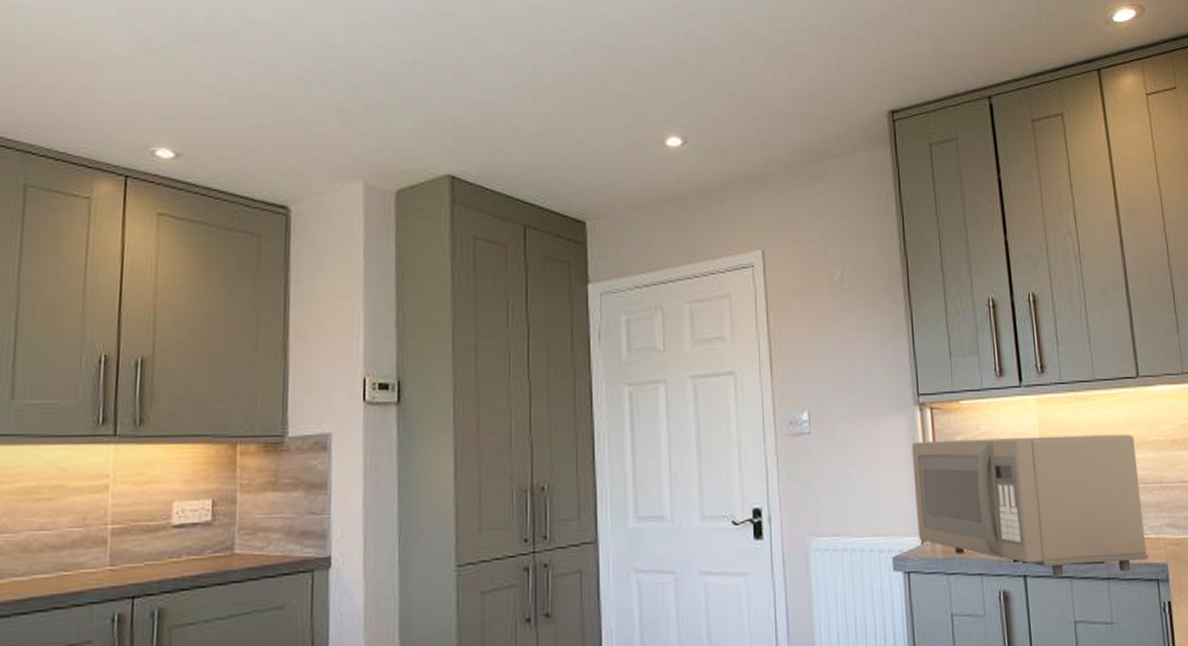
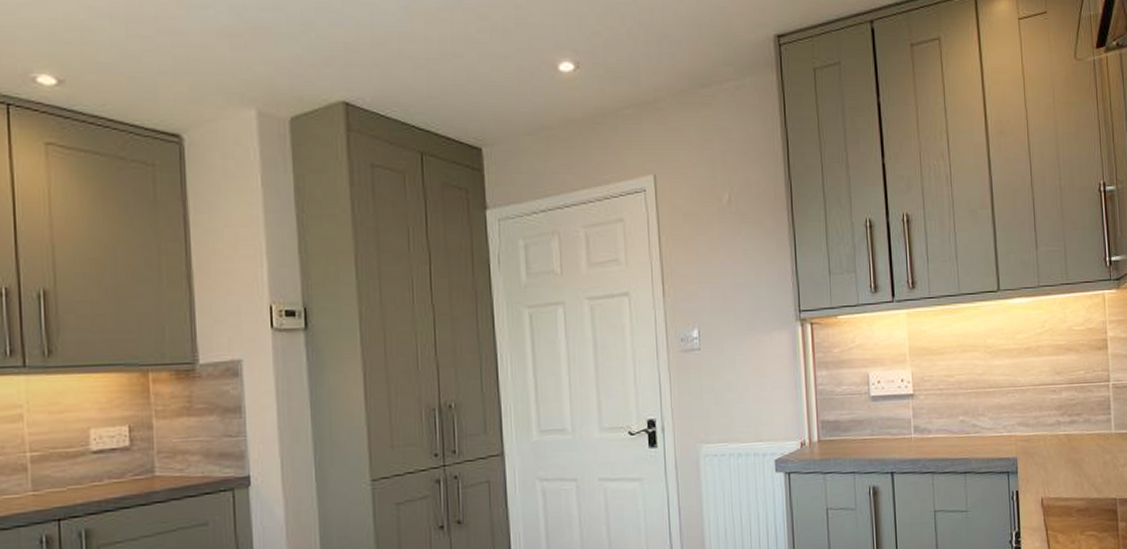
microwave: present [911,434,1148,577] -> none [793,343,1001,473]

